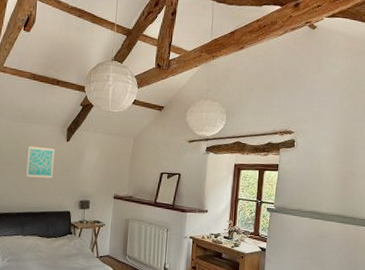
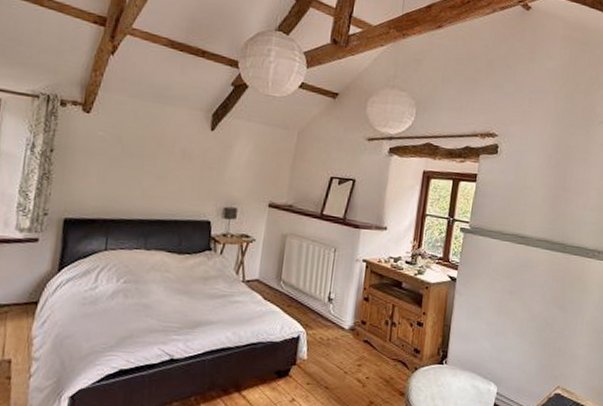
wall art: present [26,146,55,179] -> none [154,133,195,177]

